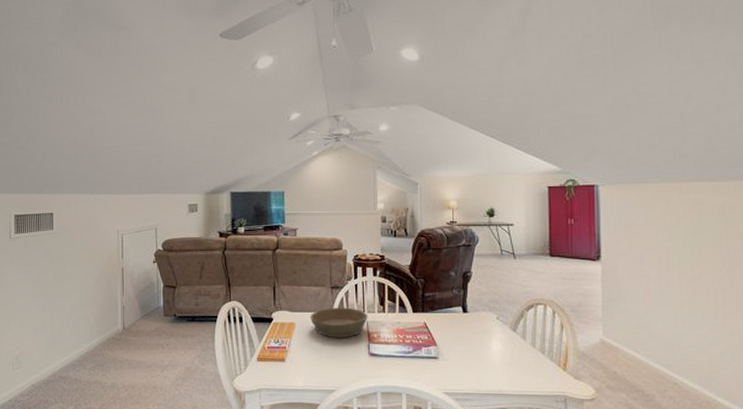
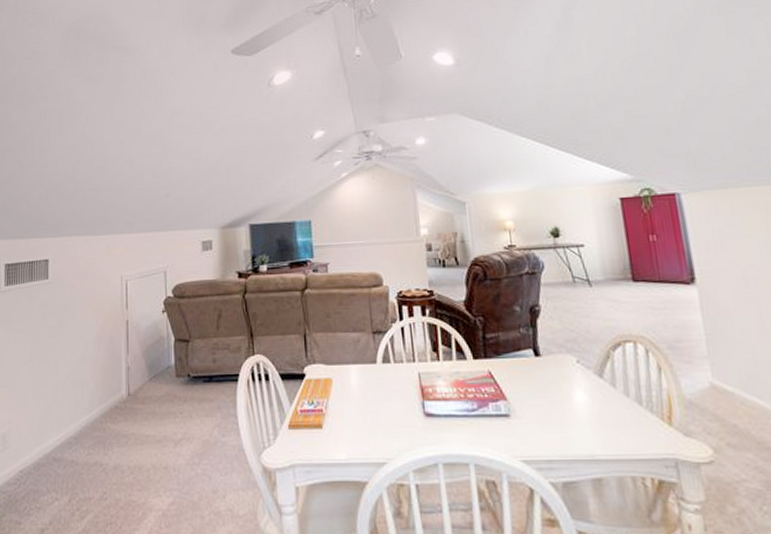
bowl: present [310,307,368,338] -> none [350,356,420,396]

